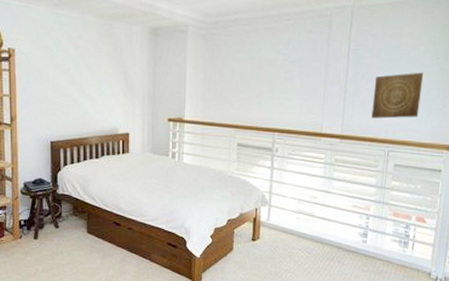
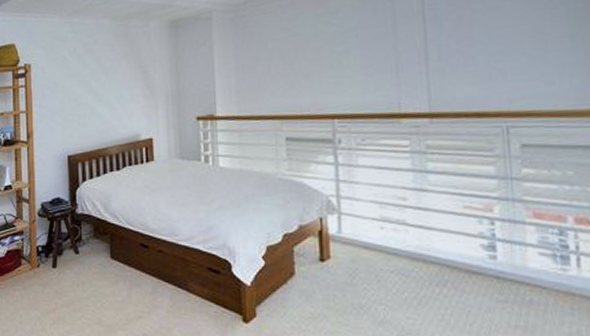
wall art: present [371,72,424,119] -> none [468,17,547,86]

